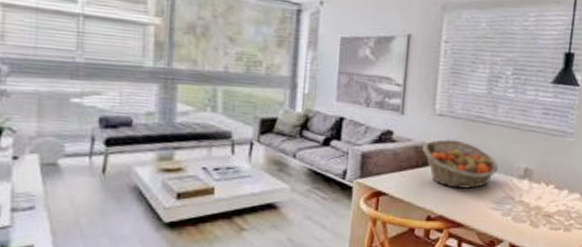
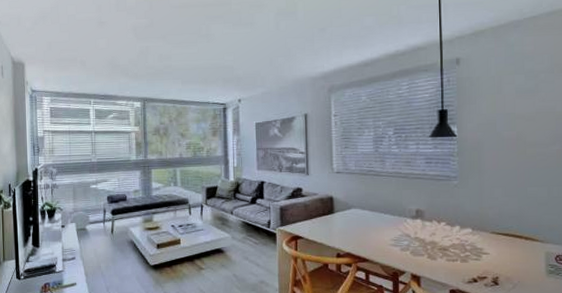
fruit basket: present [422,139,498,189] -> none [327,191,392,230]

